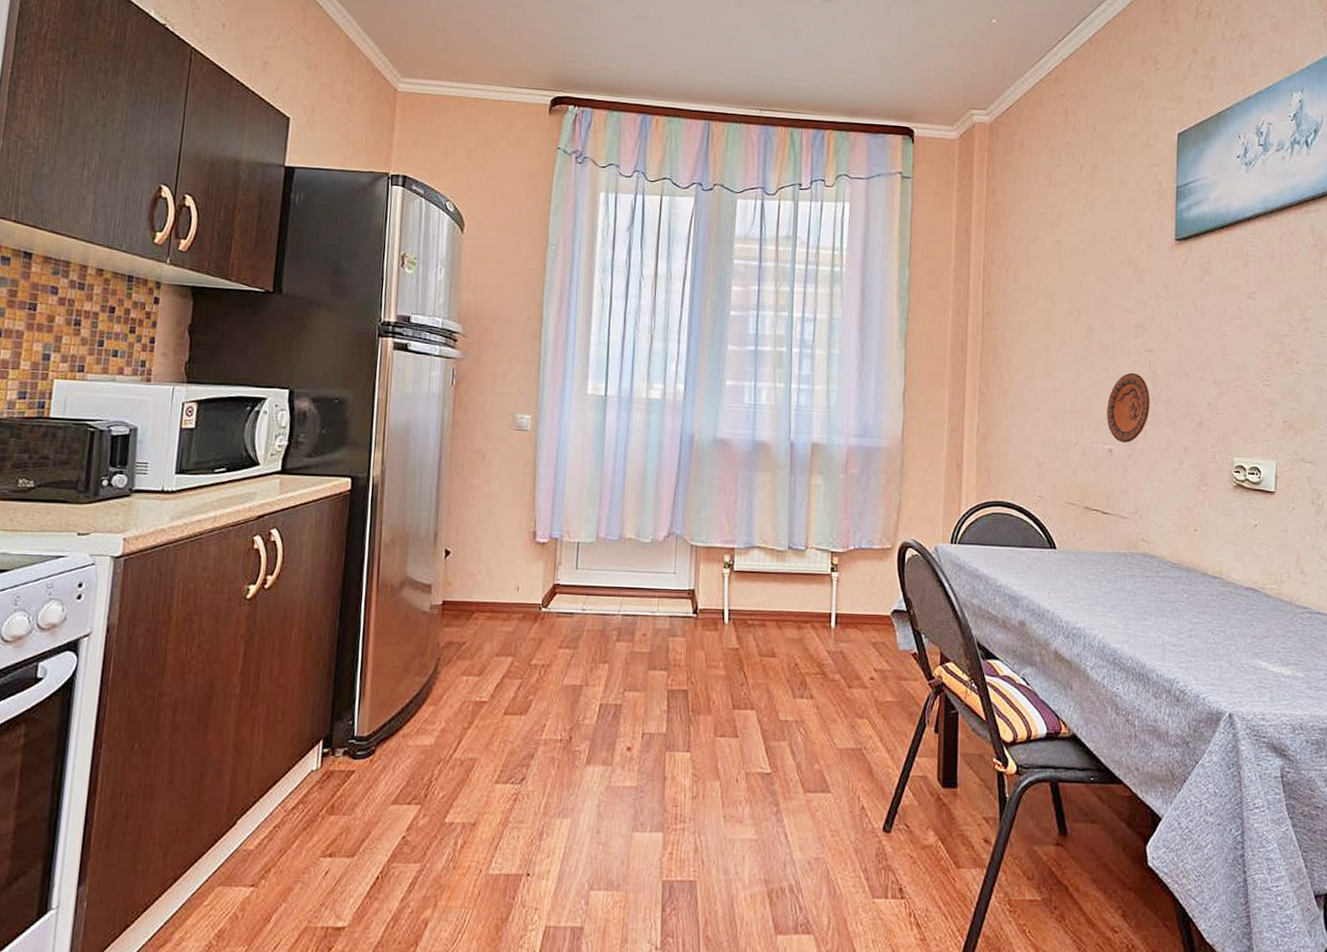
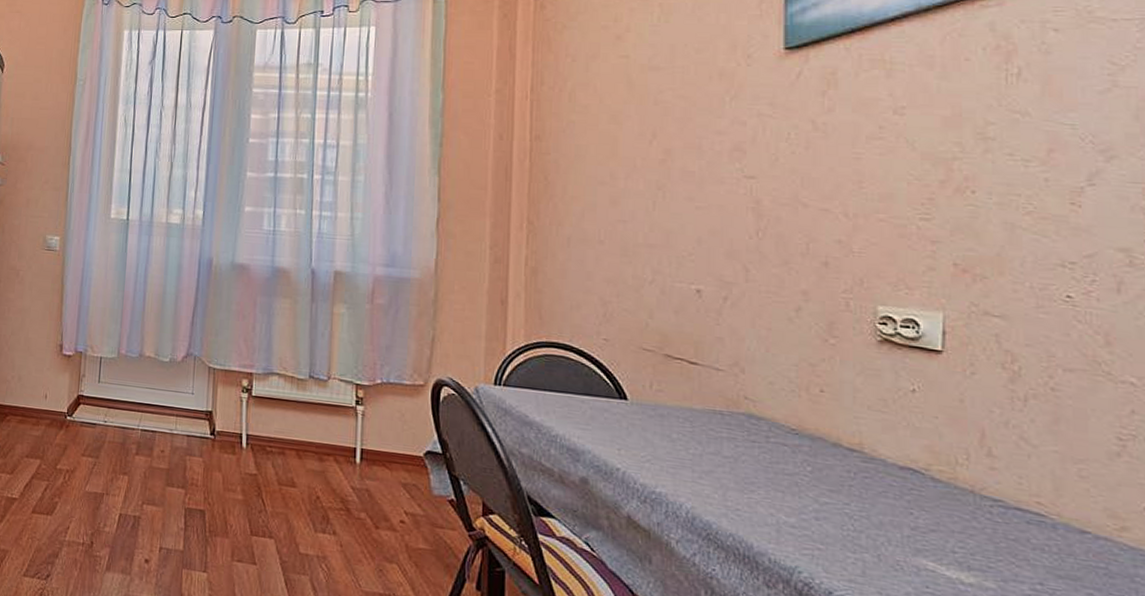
decorative plate: present [1107,372,1150,444] -> none [693,202,753,284]

